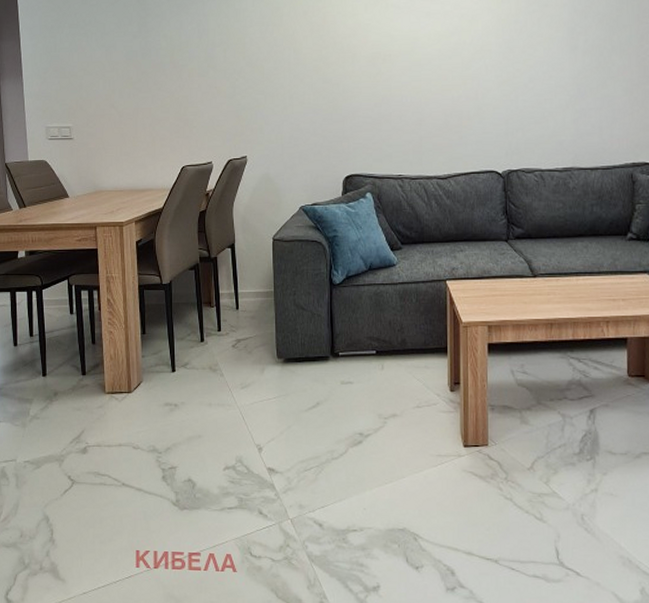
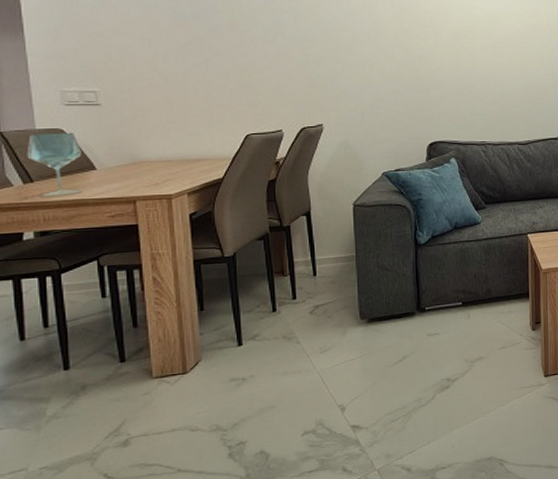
wine glass: none [22,163,59,221] -> present [26,132,83,198]

